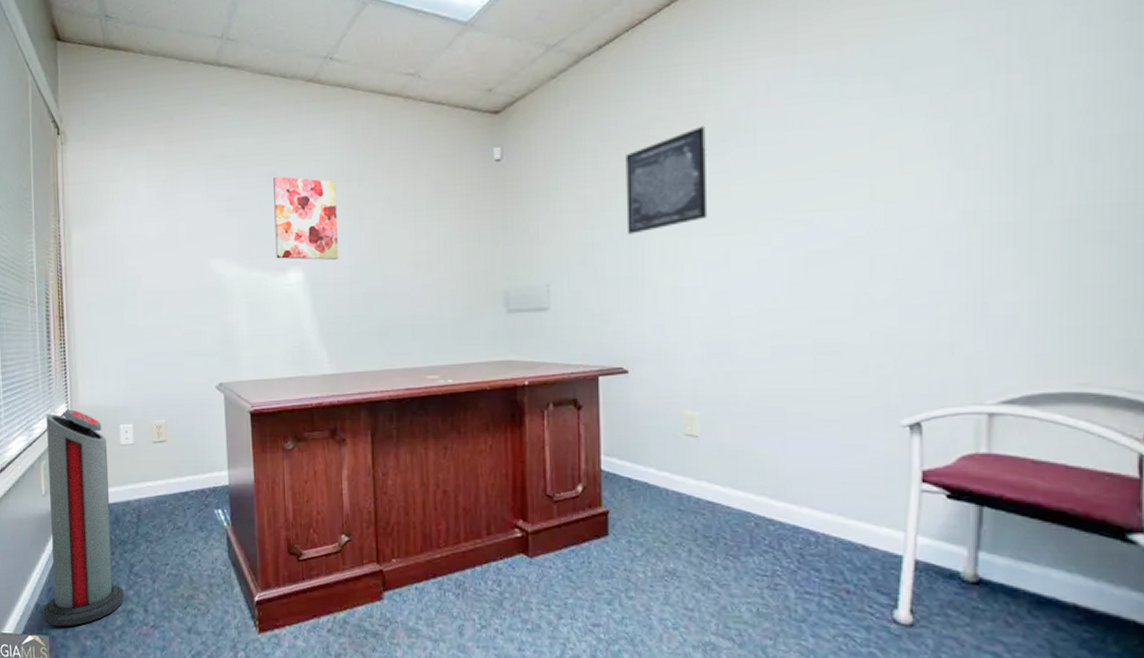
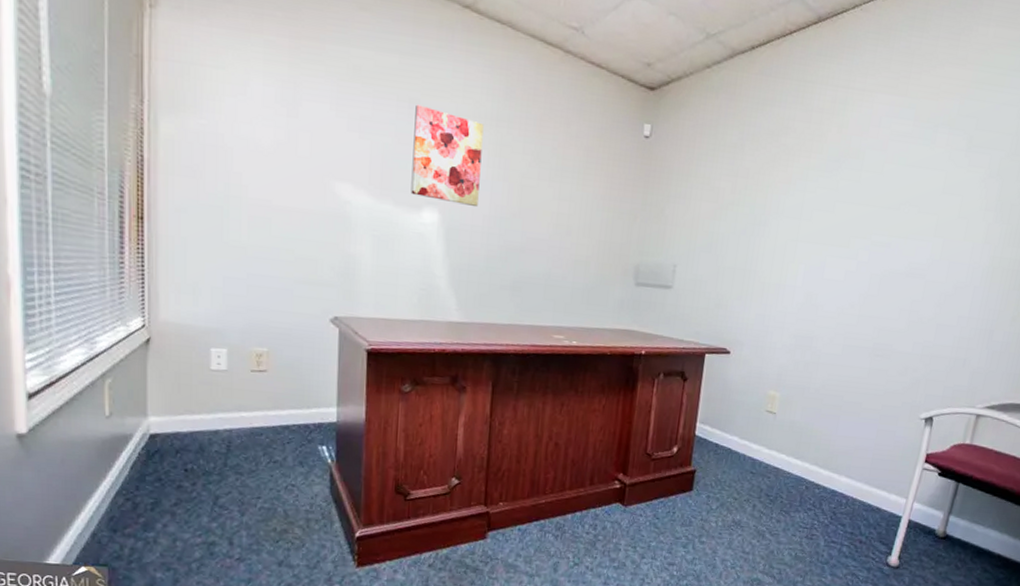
air purifier: present [42,409,125,627] -> none [101,324,206,558]
wall art: present [625,125,708,235] -> none [749,143,827,231]

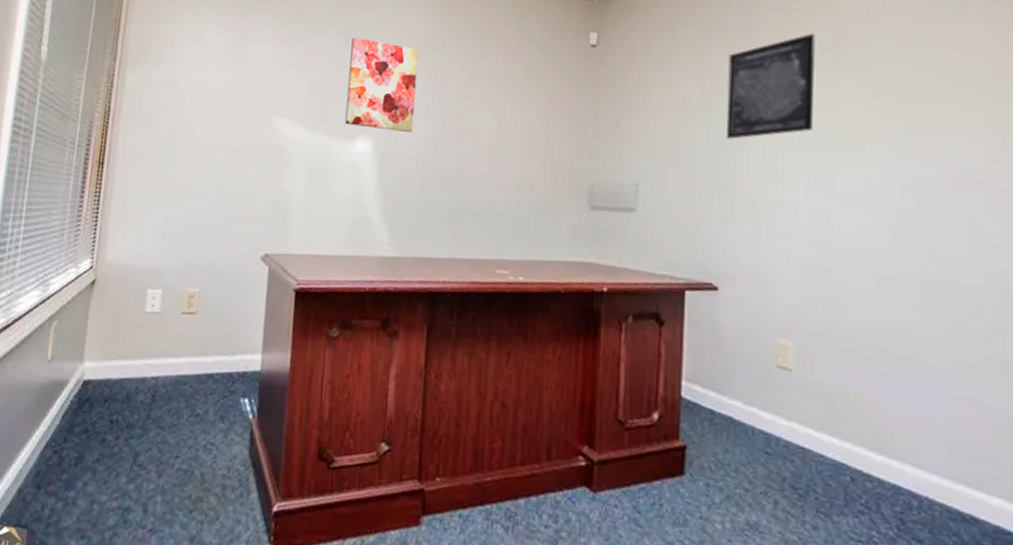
wall art: none [749,143,827,231] -> present [726,33,815,139]

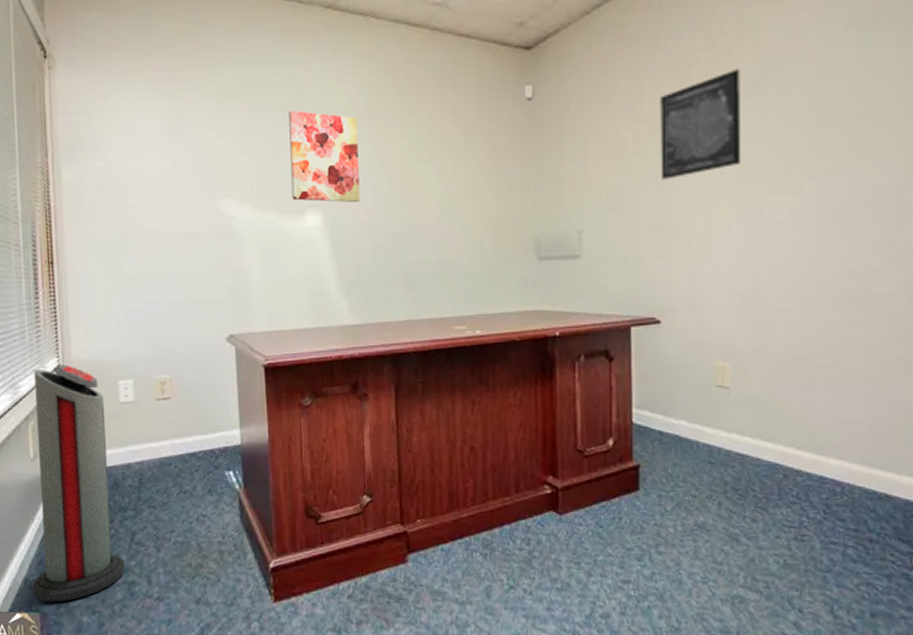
air purifier: none [24,266,131,521] -> present [32,364,125,603]

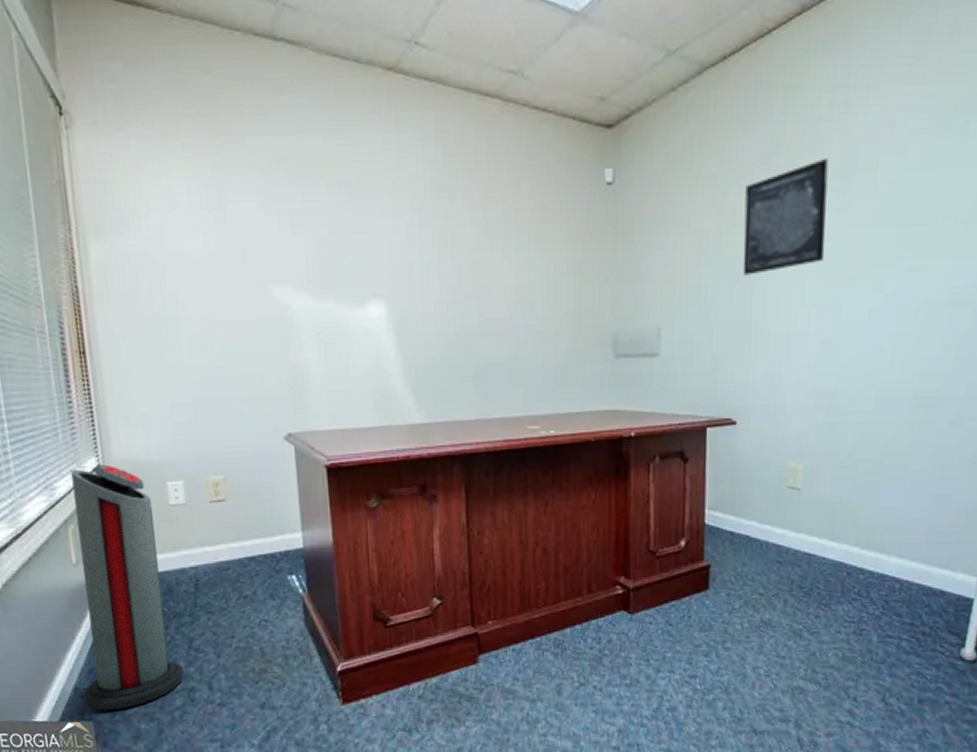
wall art: present [289,110,360,202] -> none [347,187,427,292]

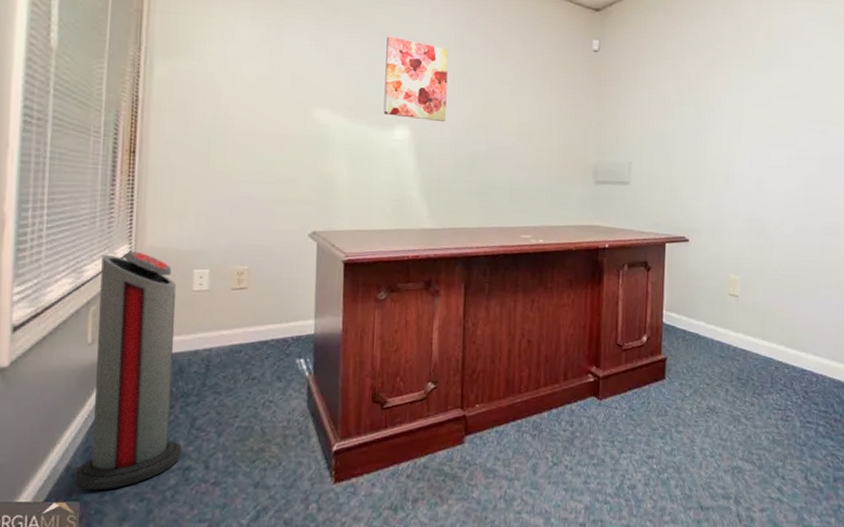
wall art: none [347,187,427,292] -> present [383,36,449,121]
wall art: present [743,158,829,275] -> none [695,46,757,127]

